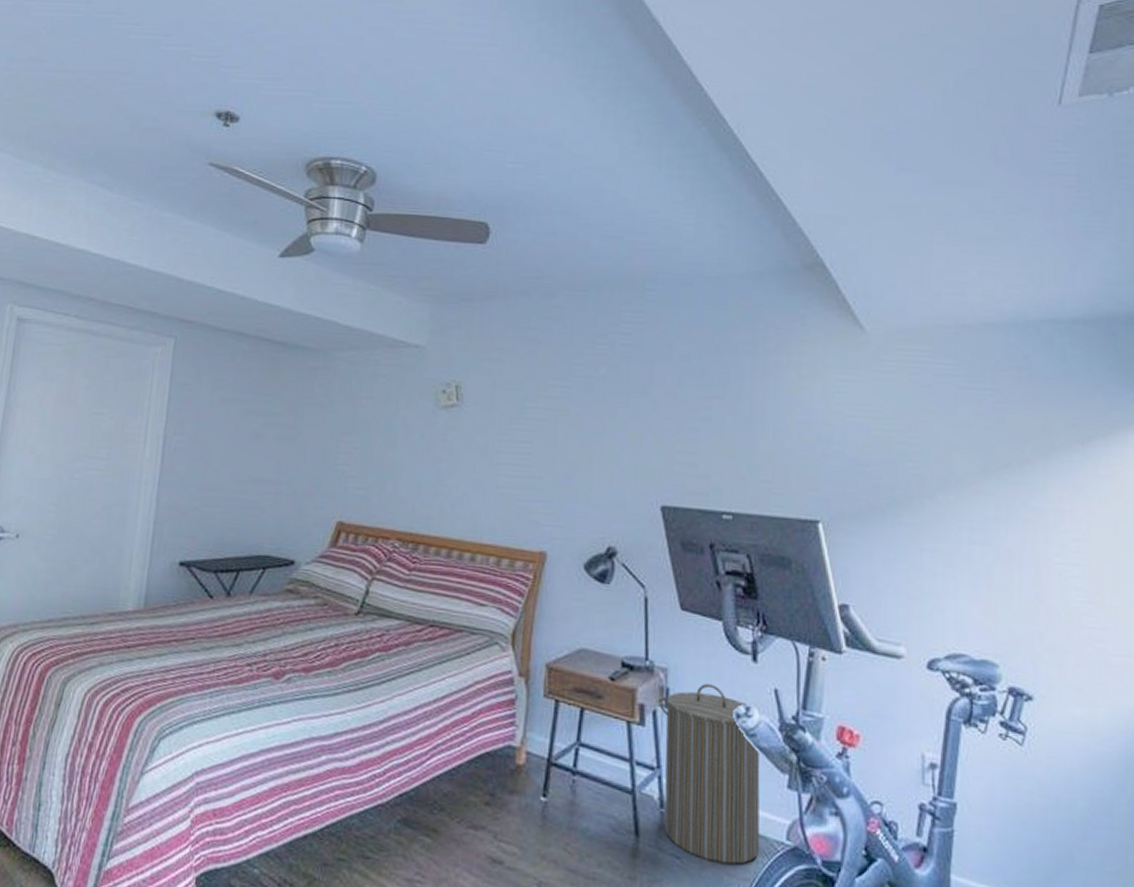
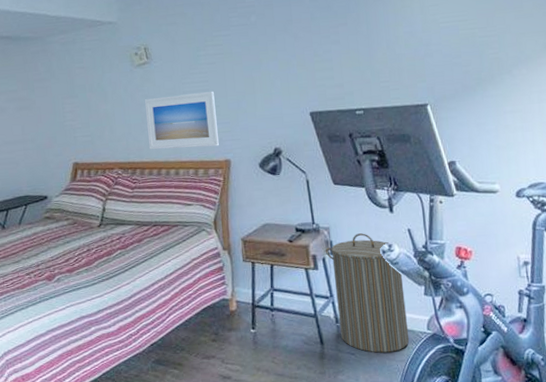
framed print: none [440,453,538,532] -> present [144,91,220,150]

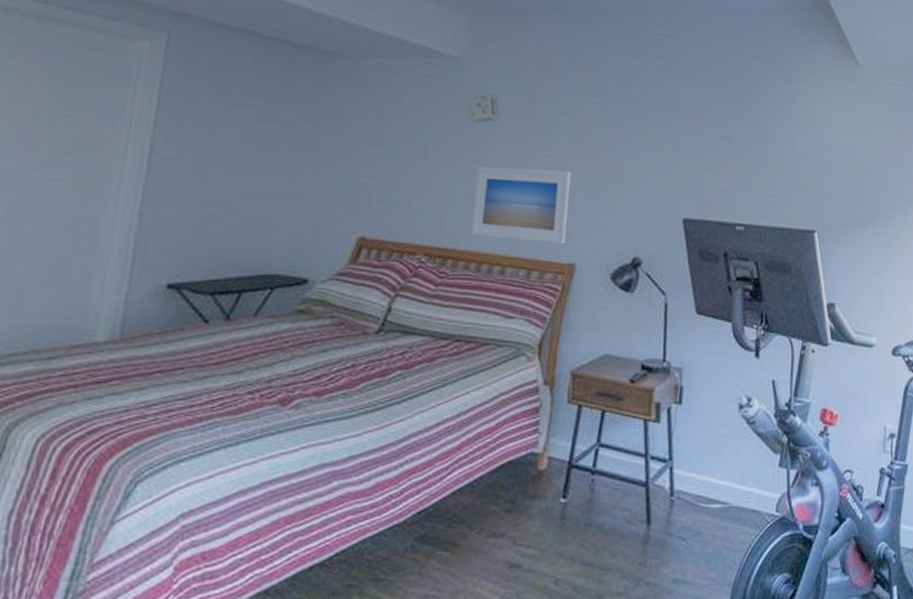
laundry hamper: present [326,233,410,353] -> none [673,380,757,539]

